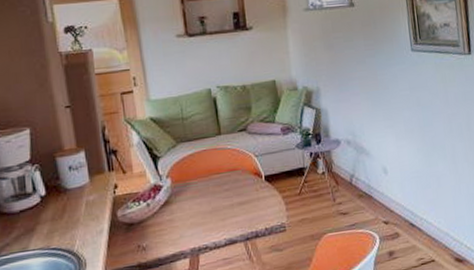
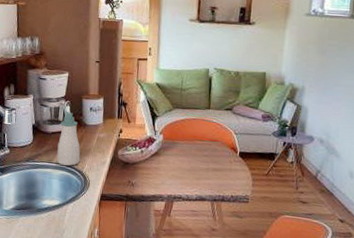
soap bottle: none [29,178,67,251] -> present [57,112,81,166]

